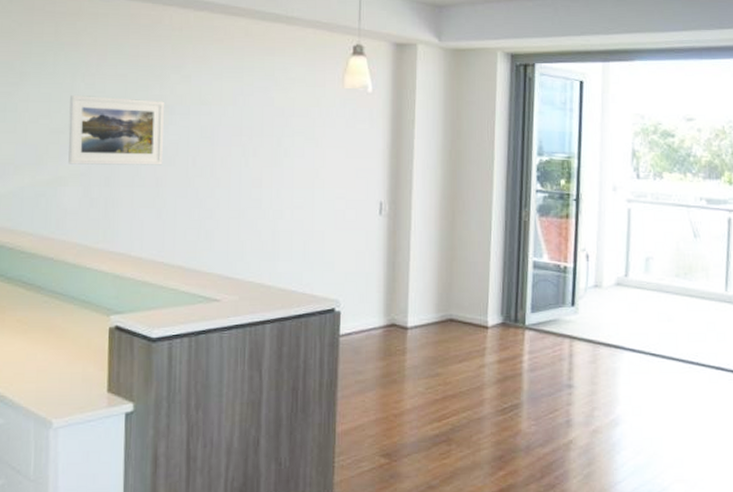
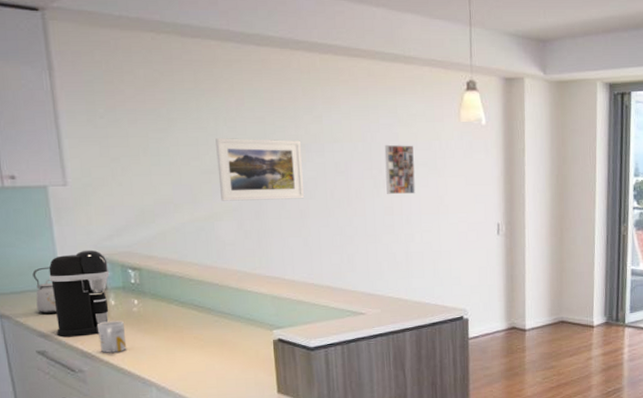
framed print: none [256,109,290,165] -> present [384,144,416,195]

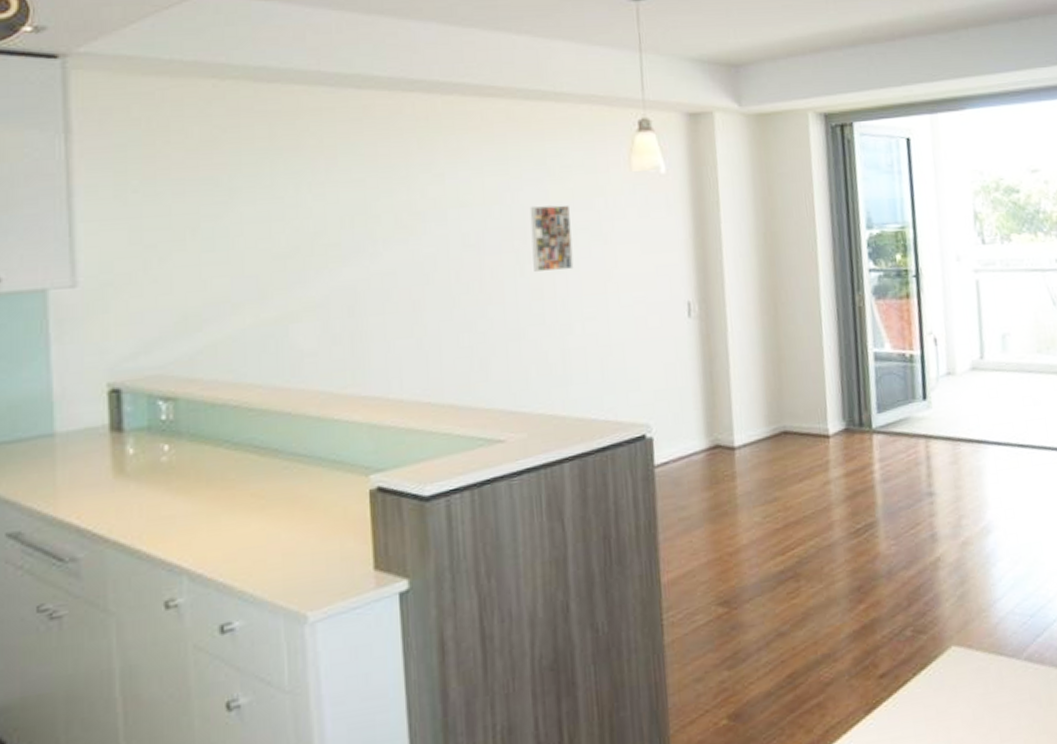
kettle: present [32,267,56,314] -> none [12,404,43,476]
coffee maker: present [49,249,110,338] -> none [38,375,130,510]
mug: present [98,321,127,353] -> none [105,477,148,529]
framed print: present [215,137,305,201] -> none [295,207,419,295]

